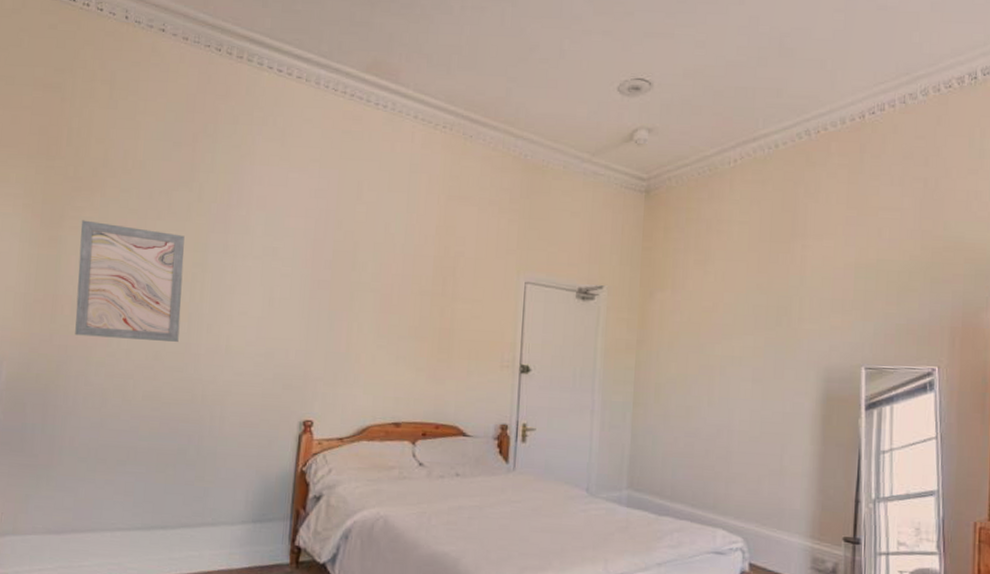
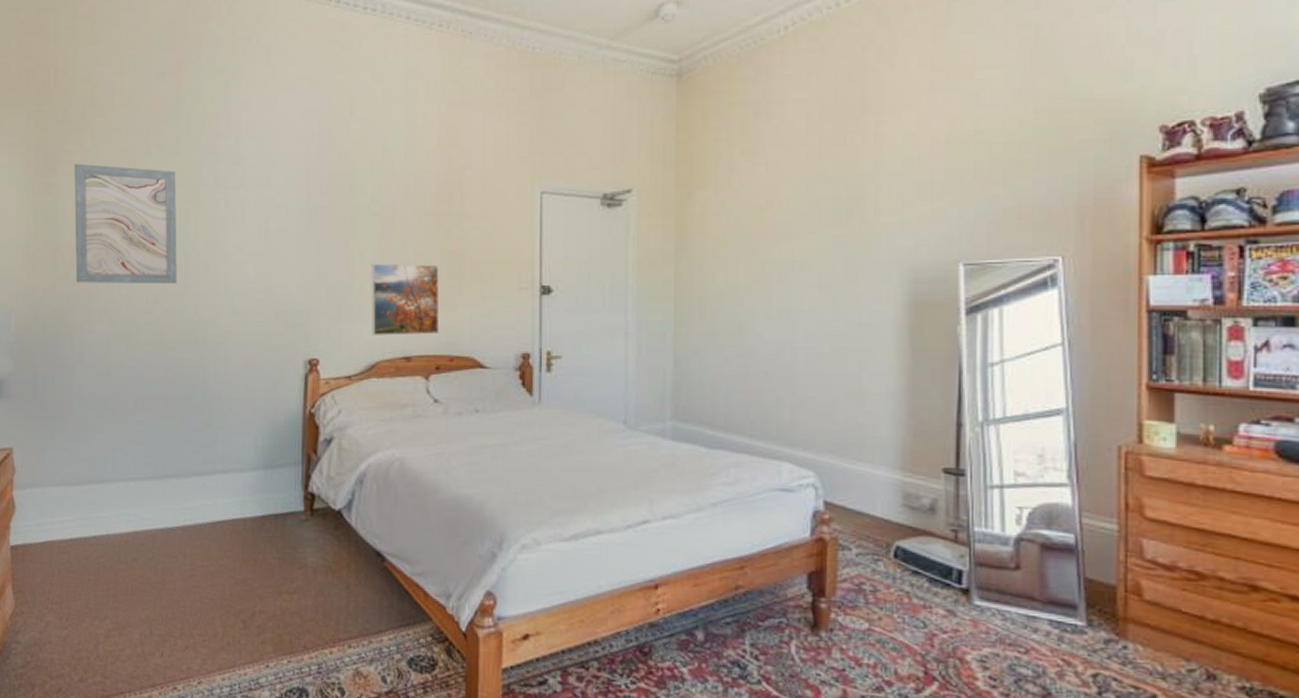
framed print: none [365,335,430,404] -> present [371,263,440,336]

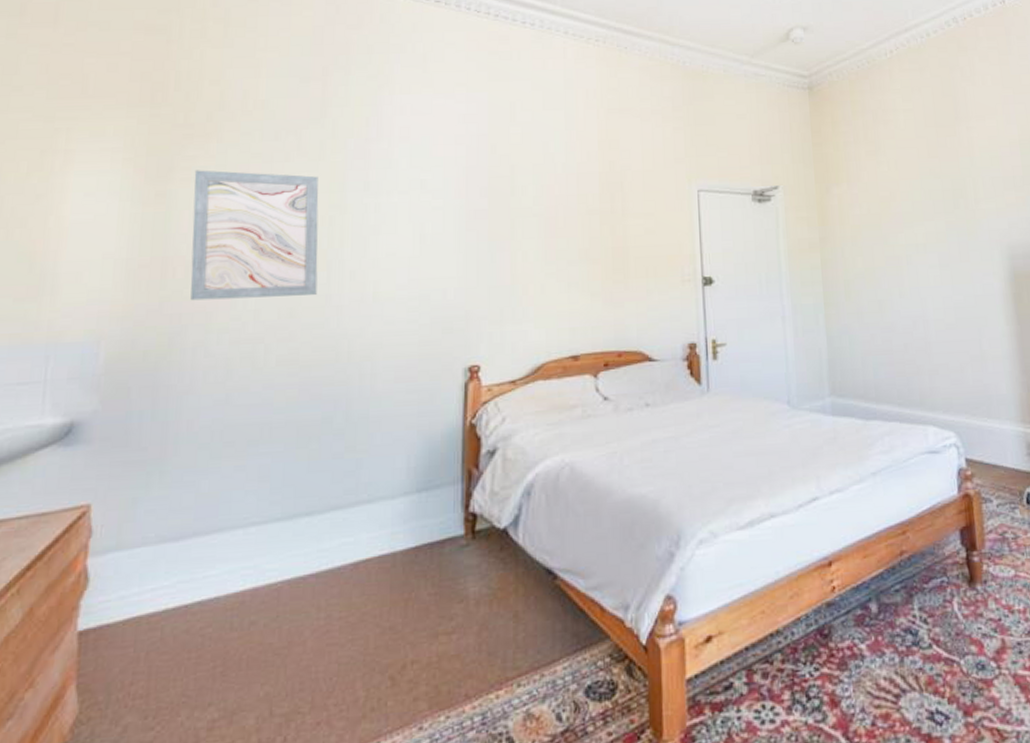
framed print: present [371,263,440,336] -> none [535,261,607,336]

